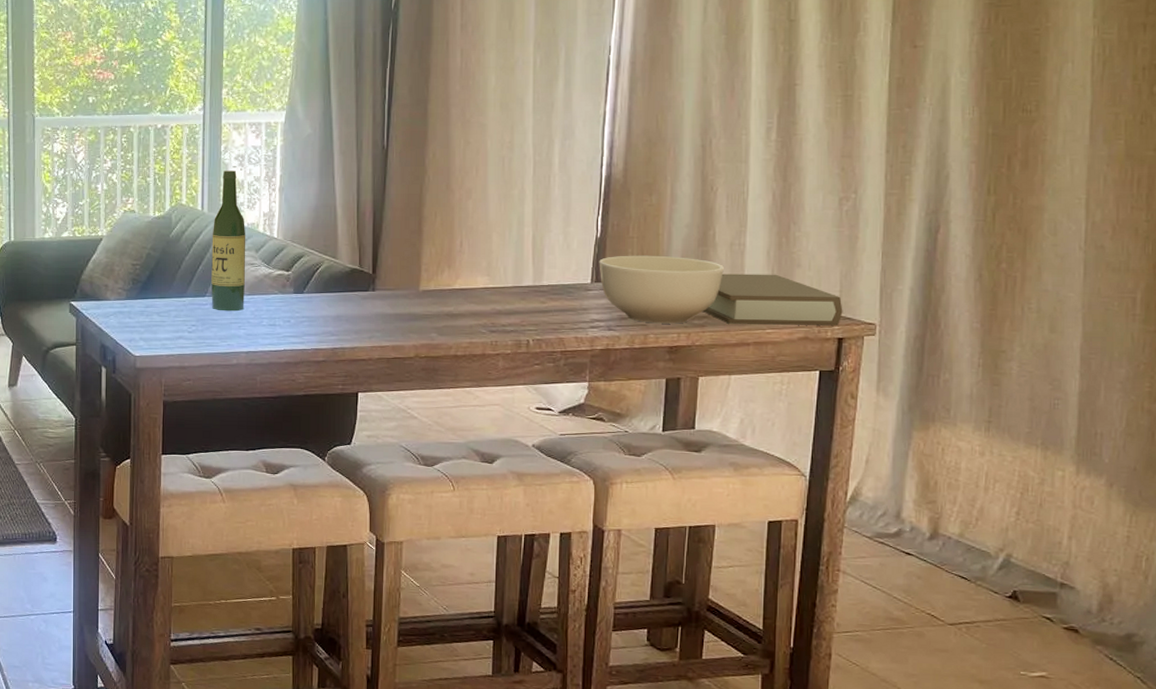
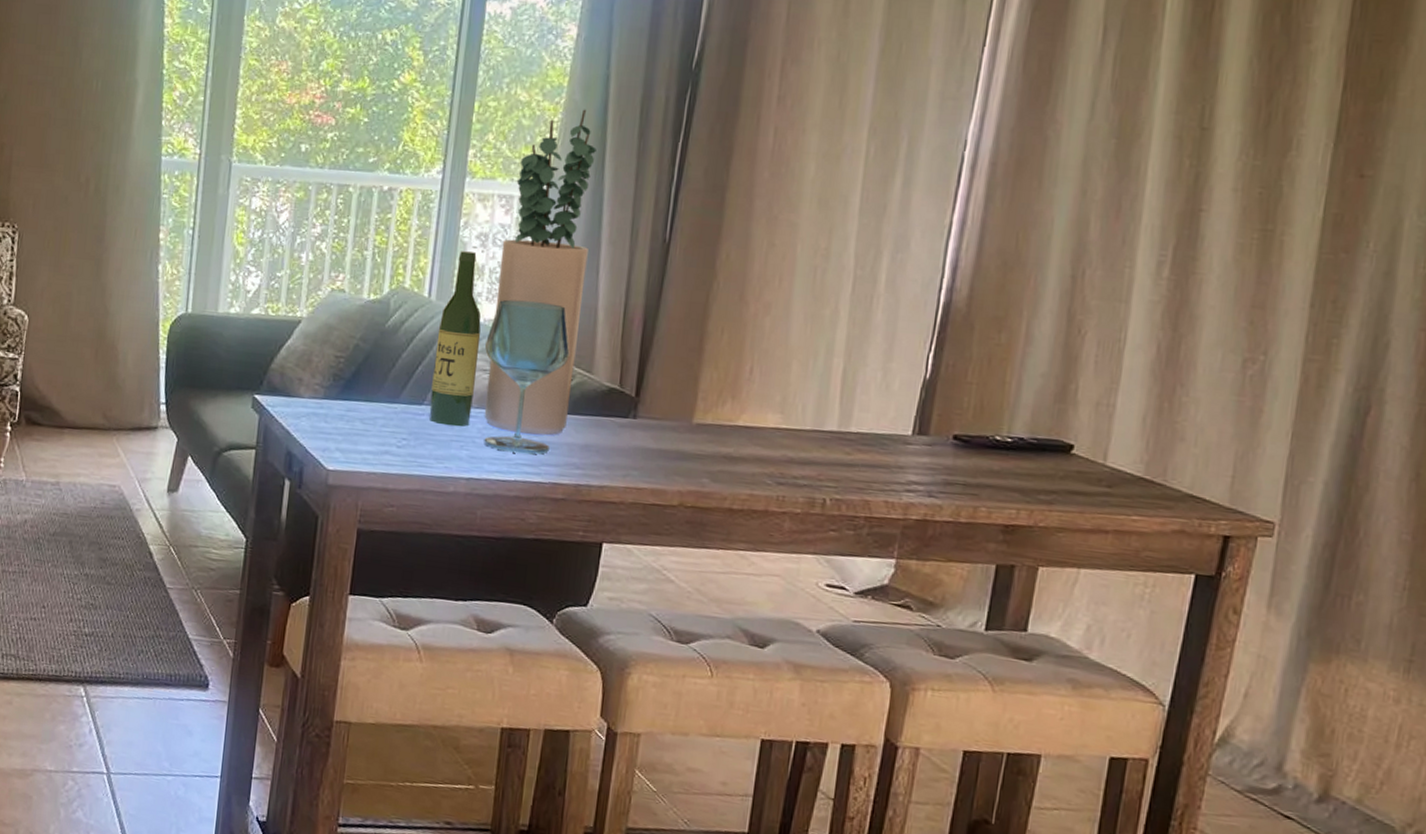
wine glass: none [251,206,318,328] -> present [484,299,570,455]
vase: none [255,49,324,312] -> present [484,109,596,436]
bowl: present [599,255,724,324] -> none [924,404,1085,498]
book: present [703,273,843,326] -> none [1052,439,1234,520]

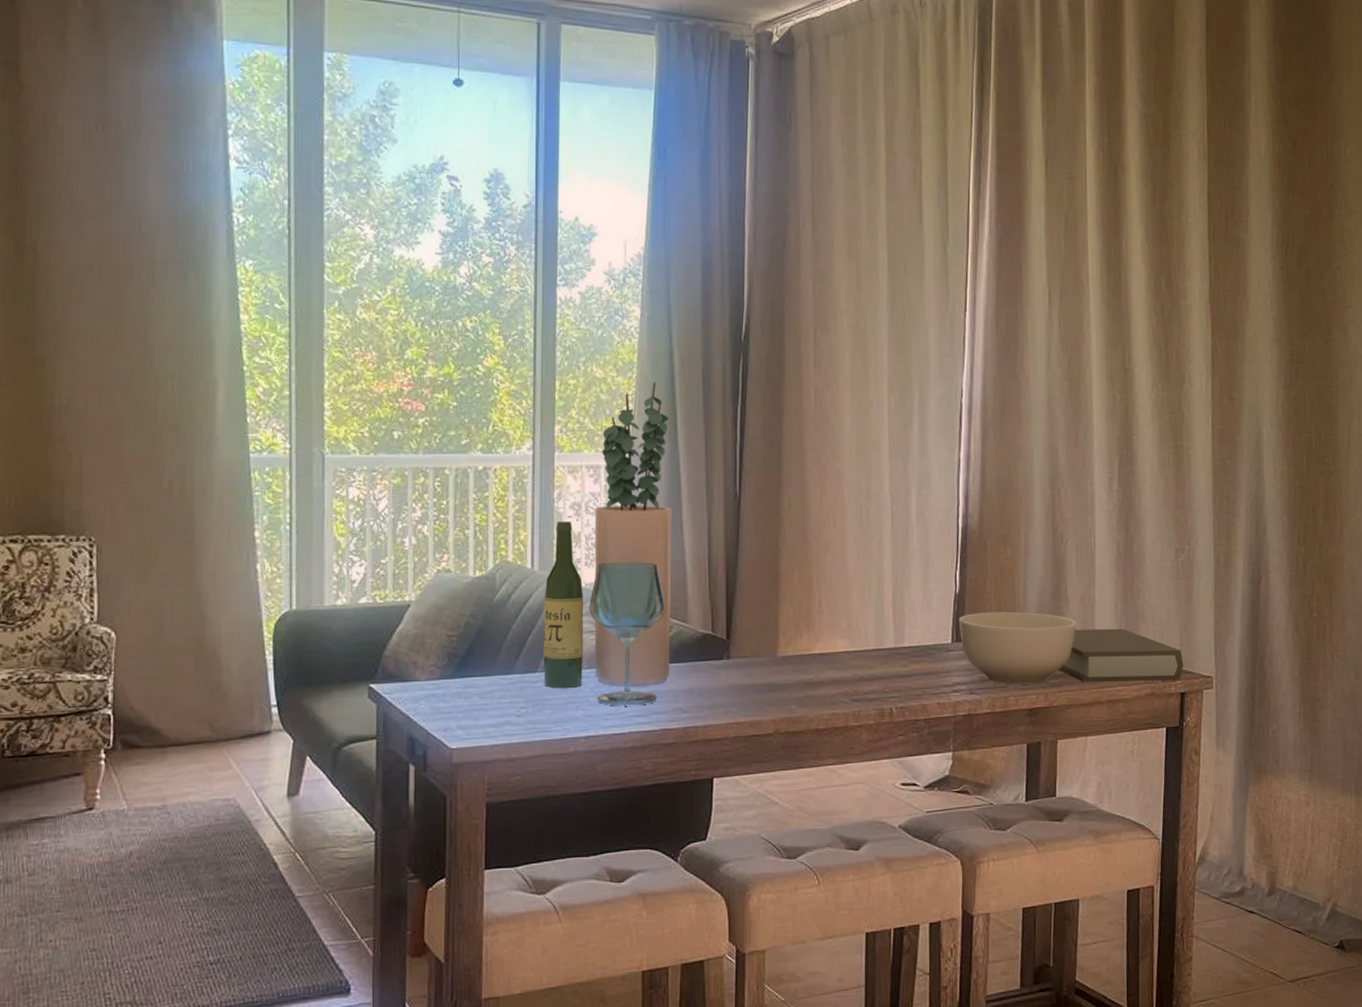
bowl: none [924,404,1085,498] -> present [958,611,1076,685]
book: none [1052,439,1234,520] -> present [1058,628,1184,682]

